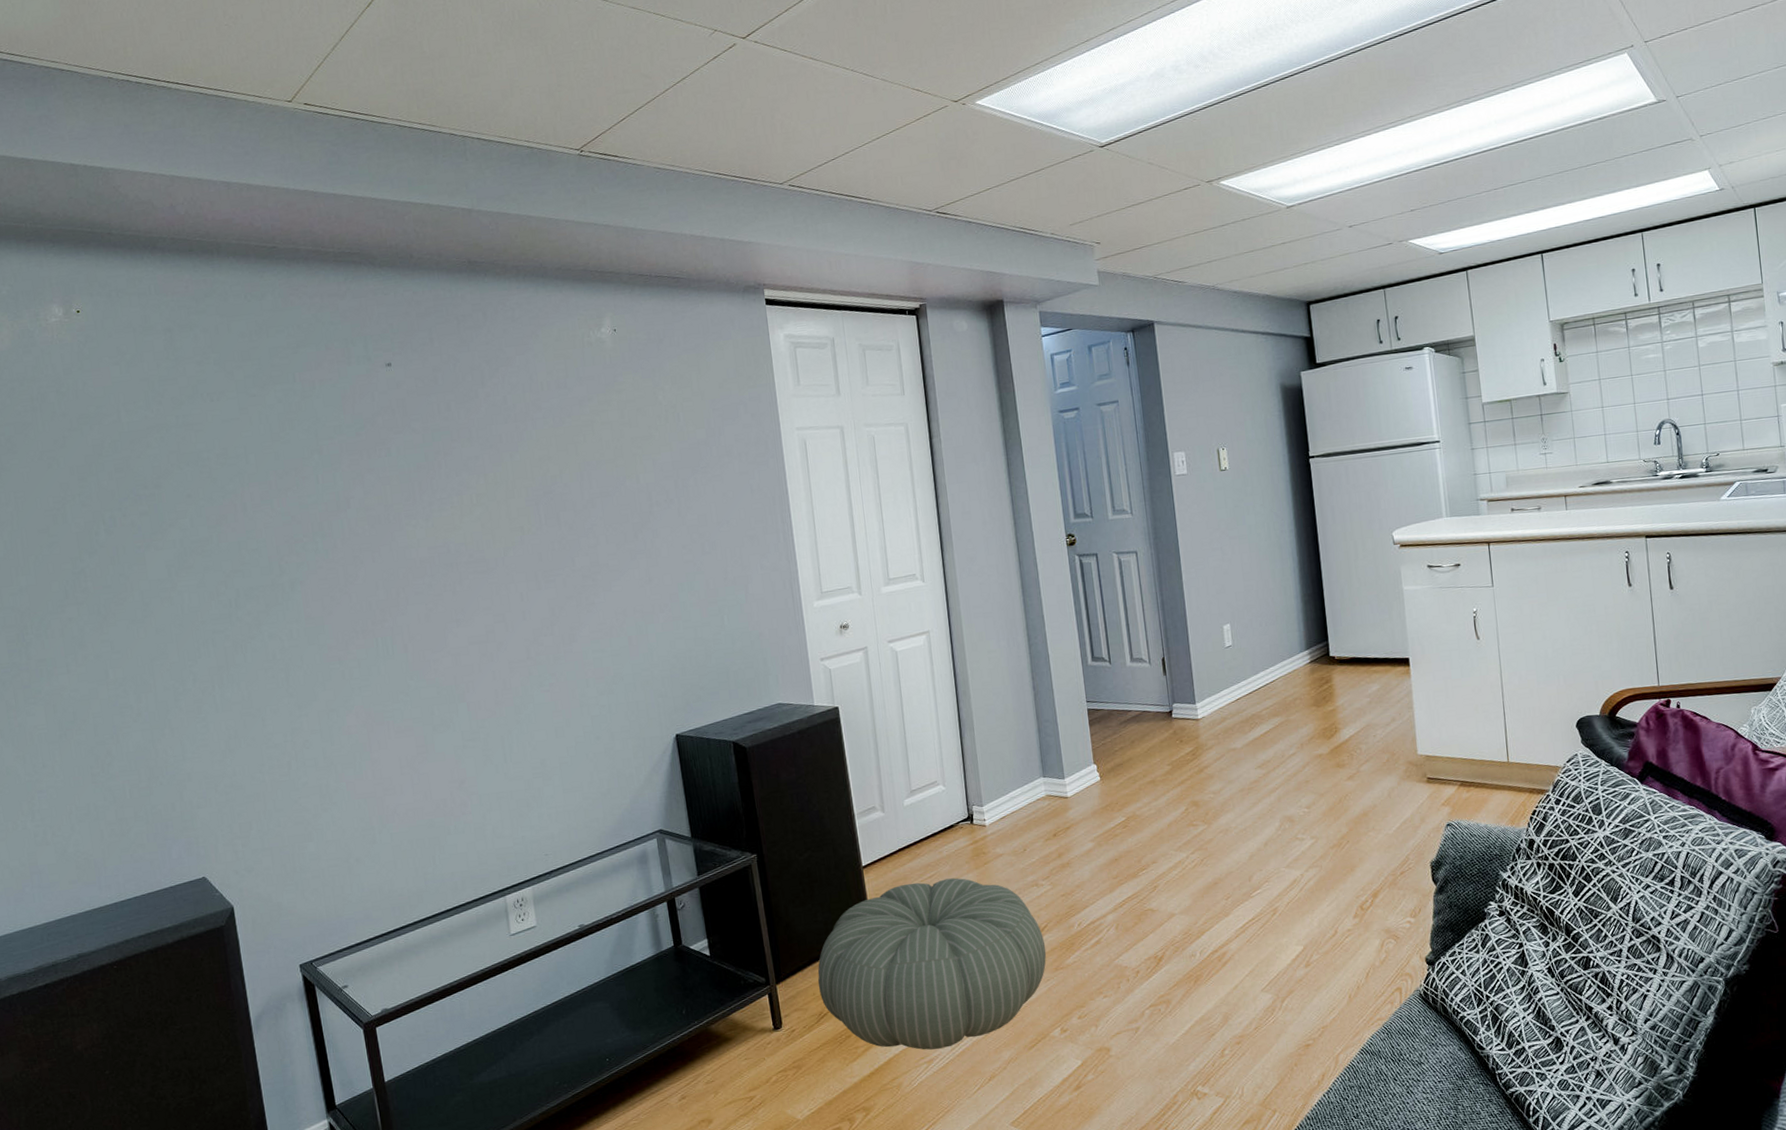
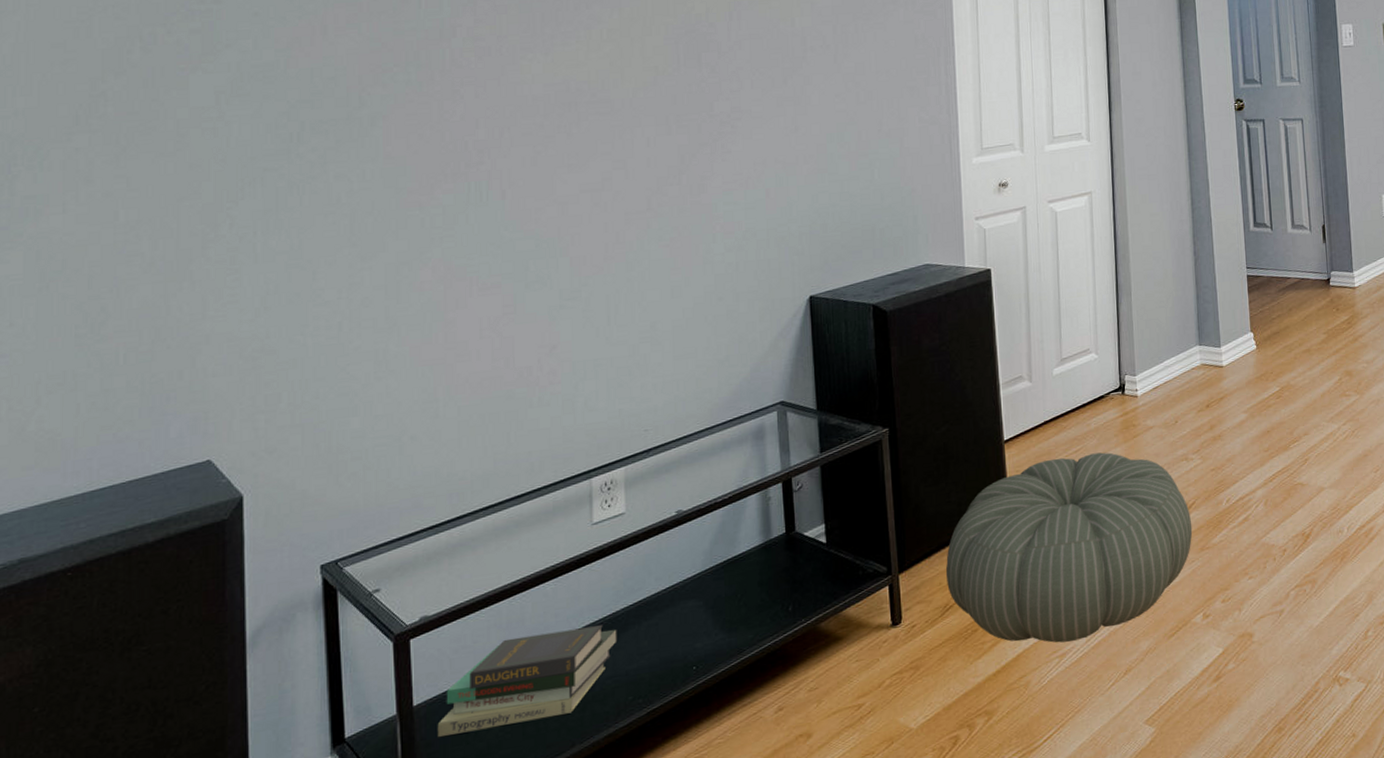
books: none [405,1021,541,1109] -> present [437,625,617,738]

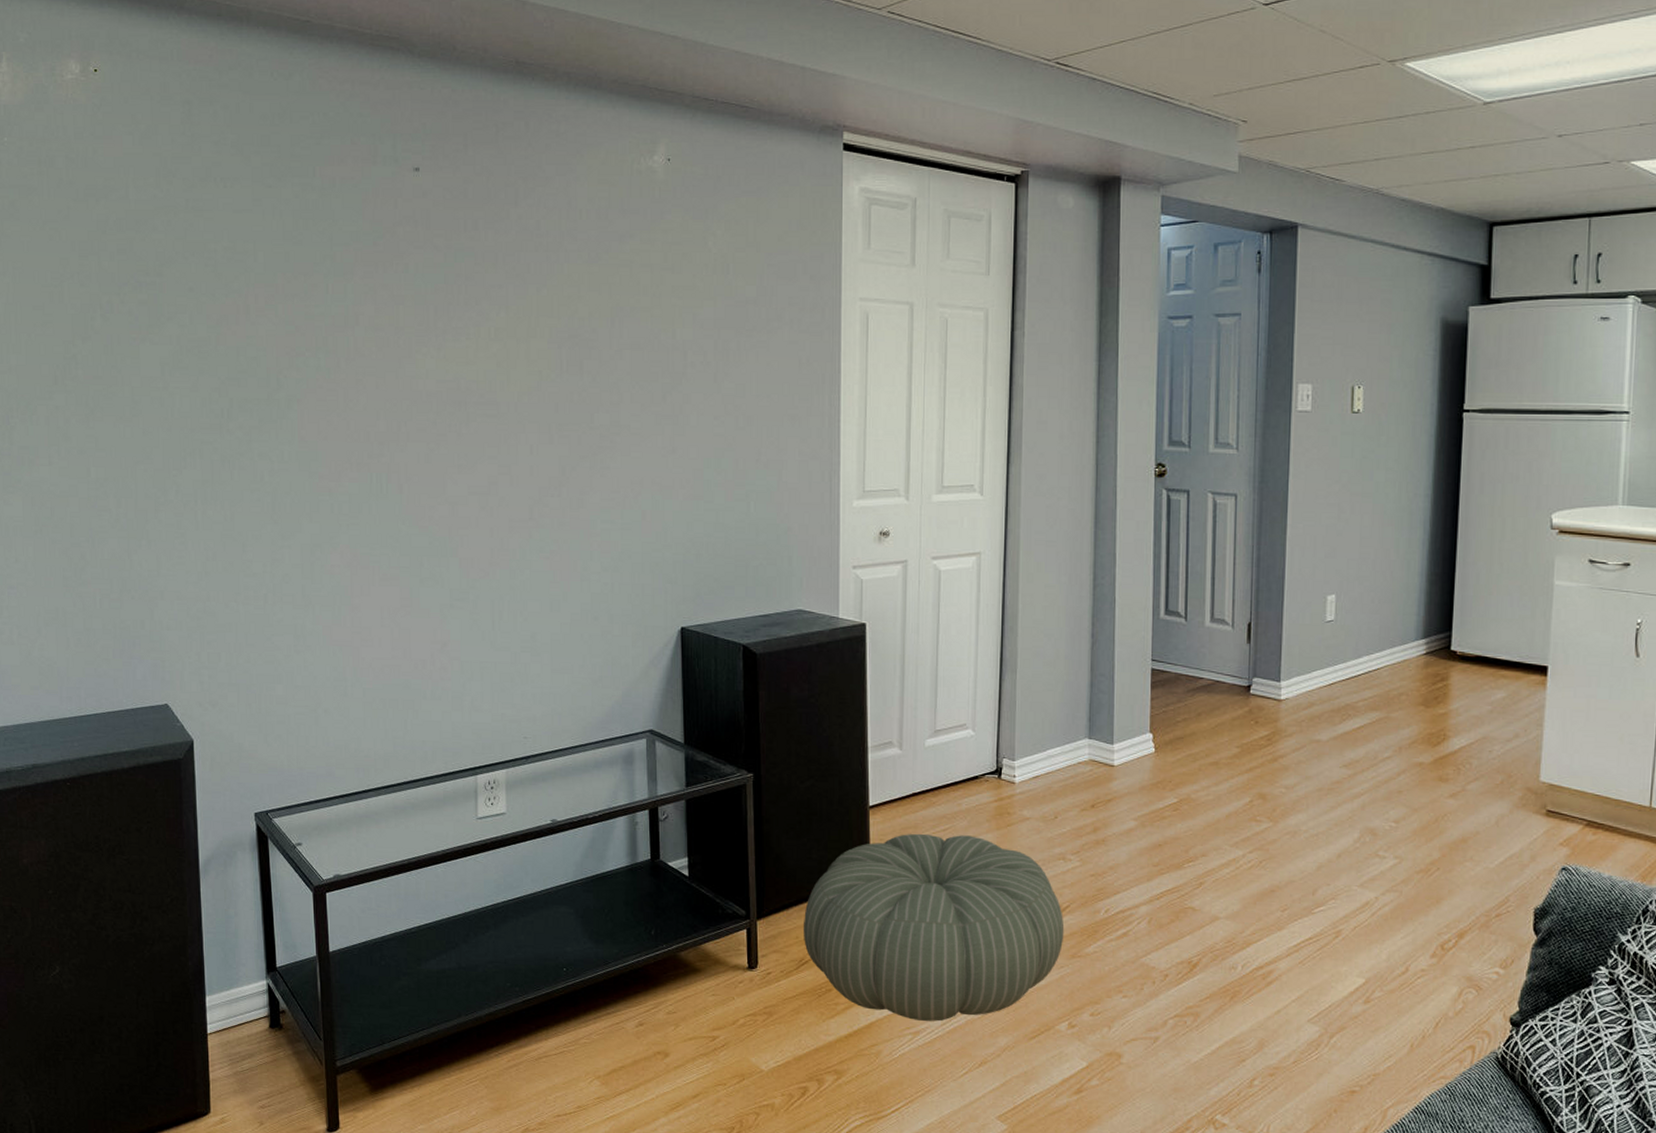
books: present [437,625,617,738] -> none [348,909,498,987]

